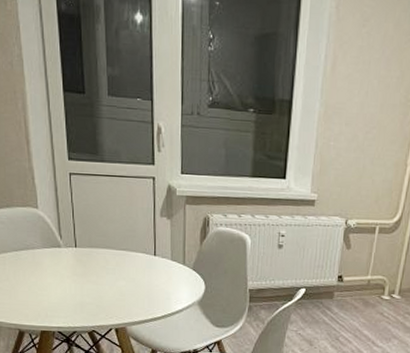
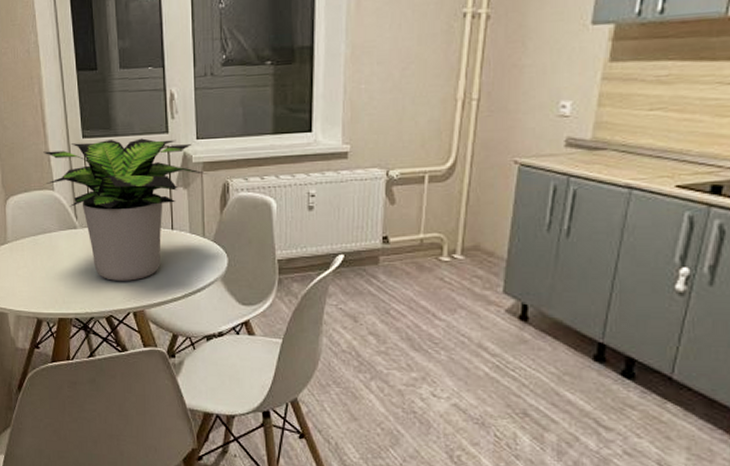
potted plant: none [27,164,190,300] -> present [43,138,208,281]

